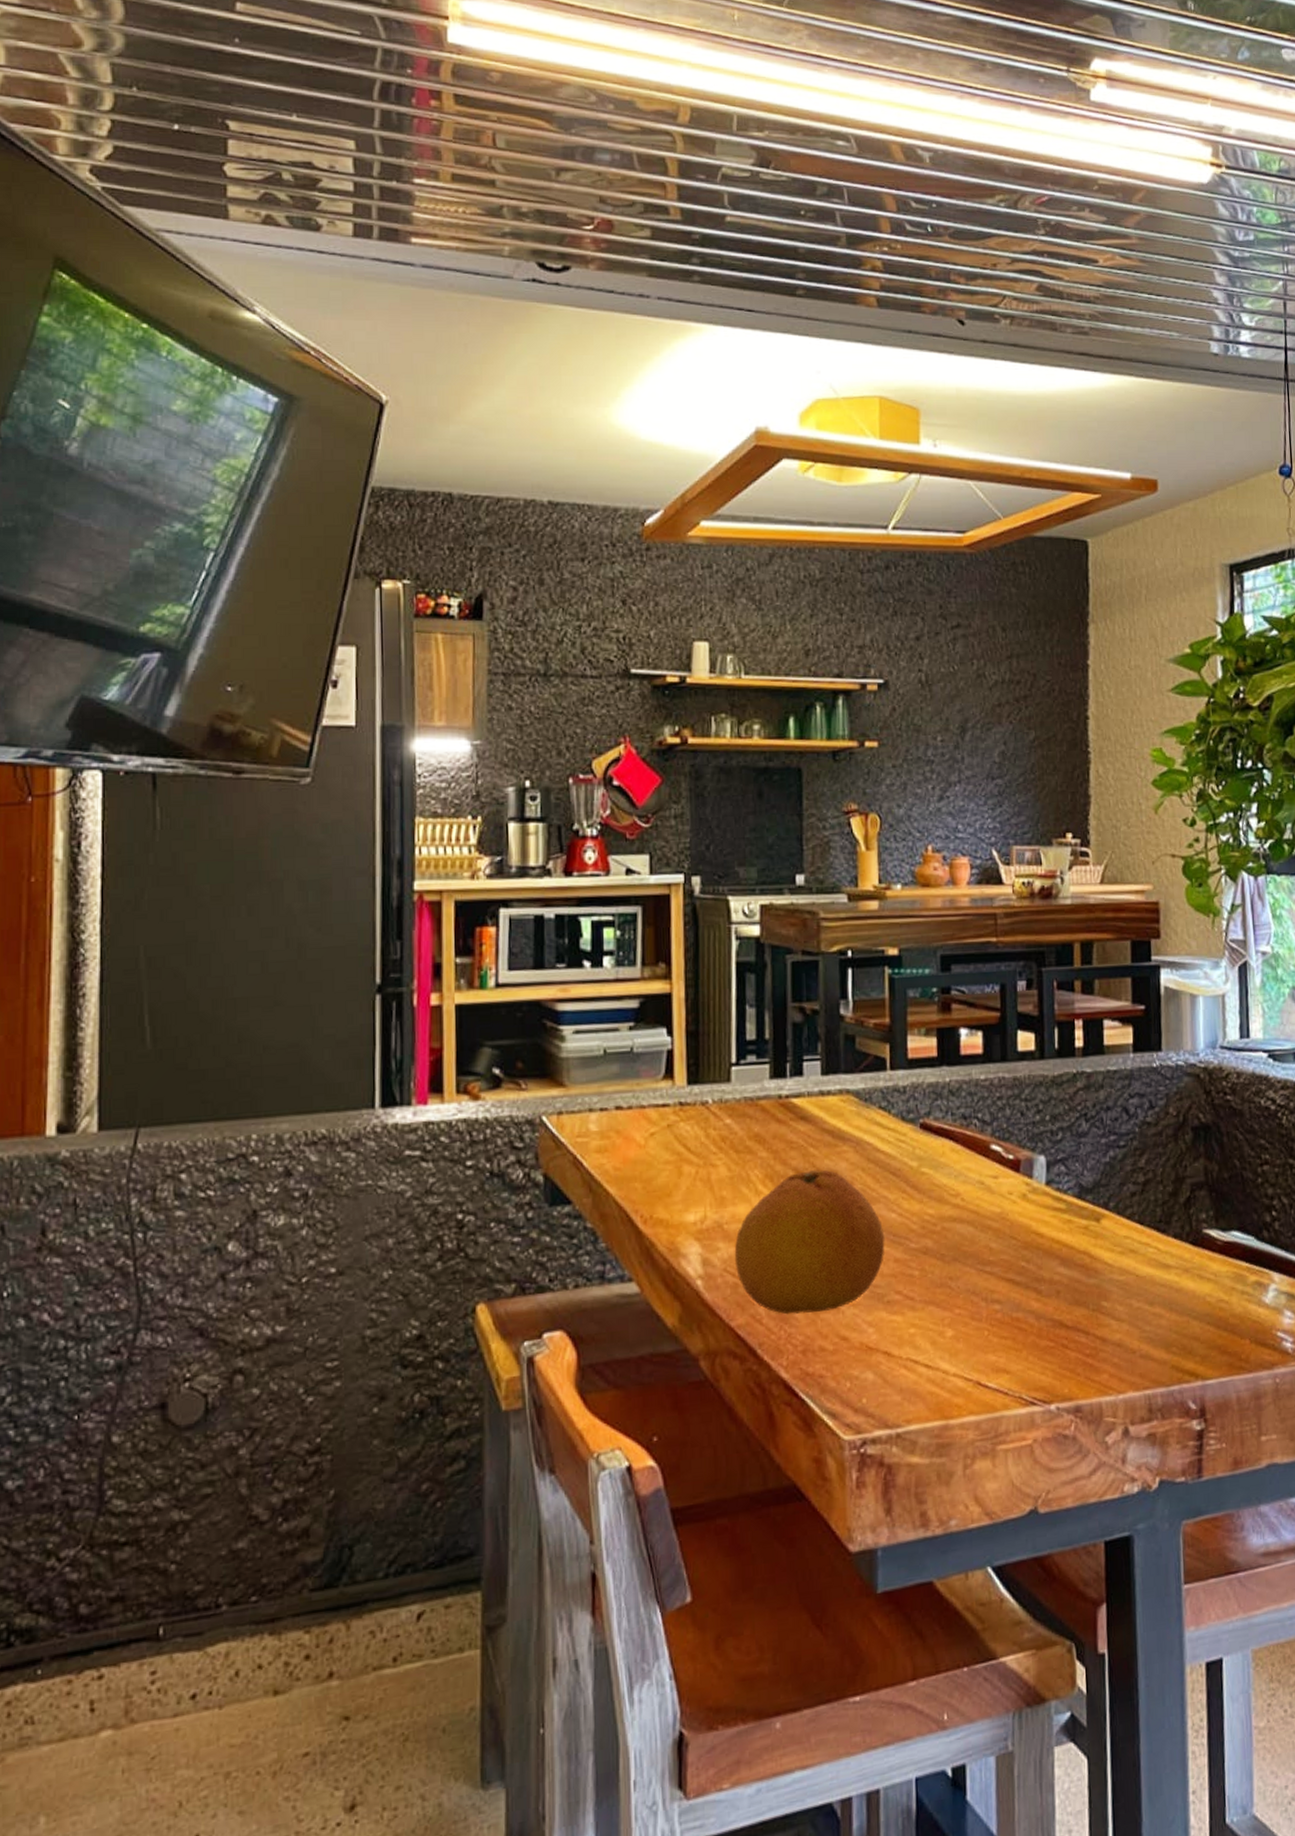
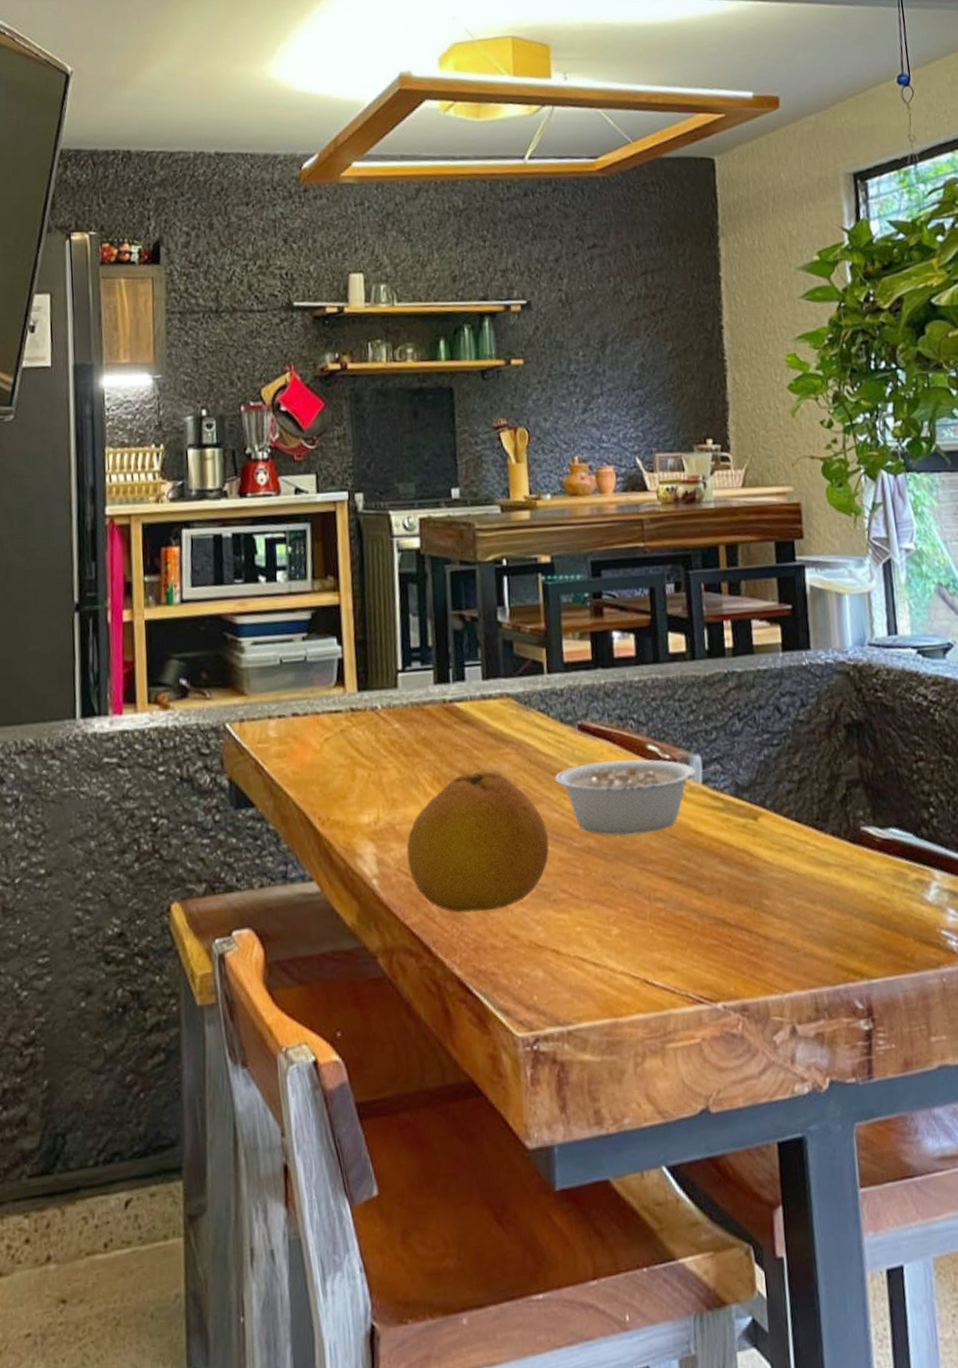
legume: none [893,1159,1065,1236] -> present [554,759,720,836]

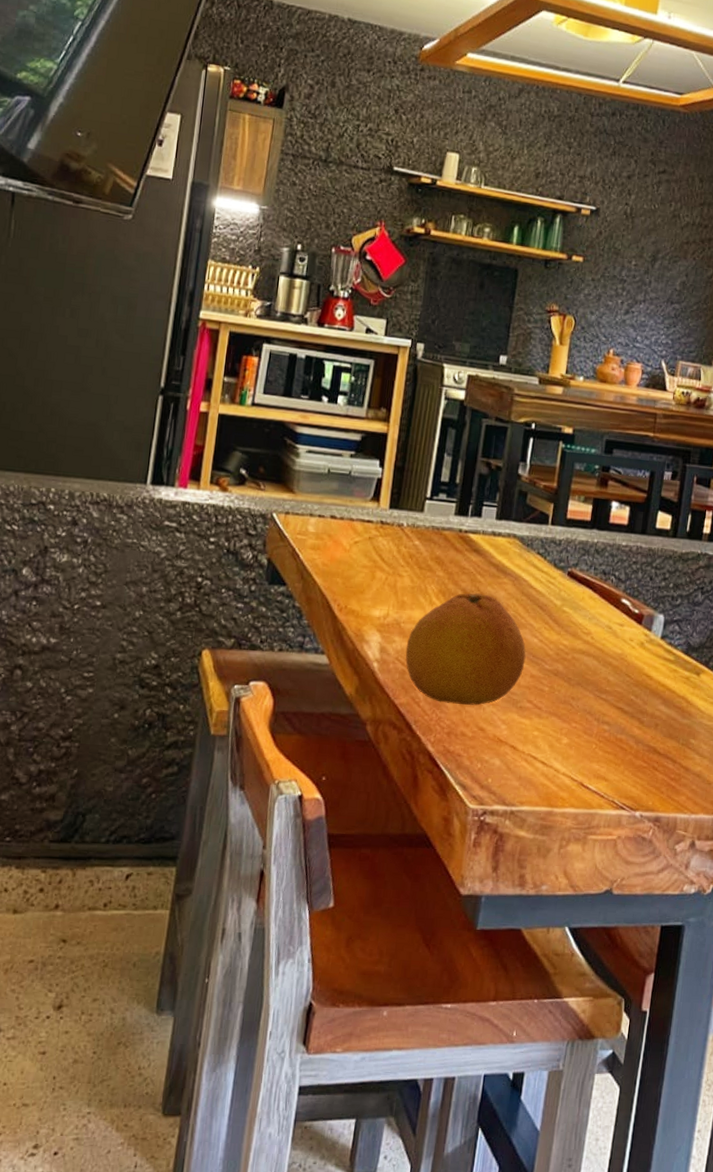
legume: present [554,759,720,836] -> none [539,604,679,669]

